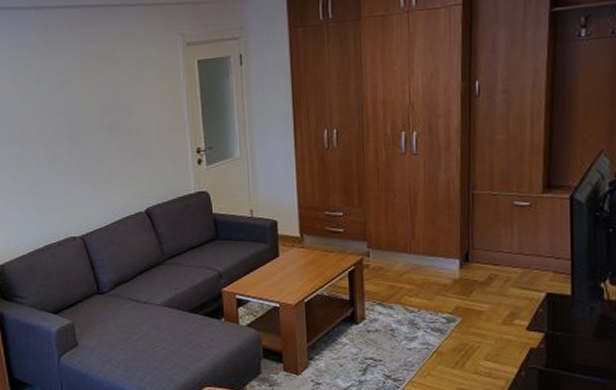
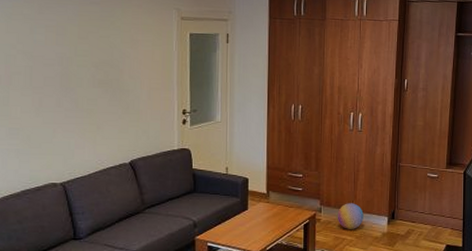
ball: none [390,244,426,276] -> present [337,203,364,229]

